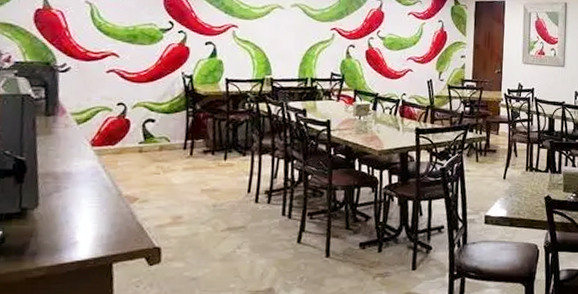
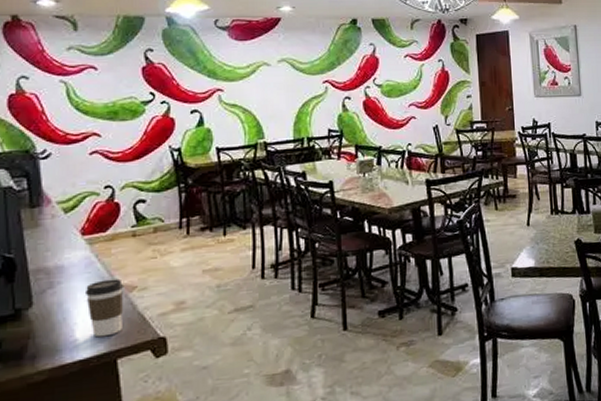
coffee cup: none [89,189,127,242] -> present [86,278,124,338]

